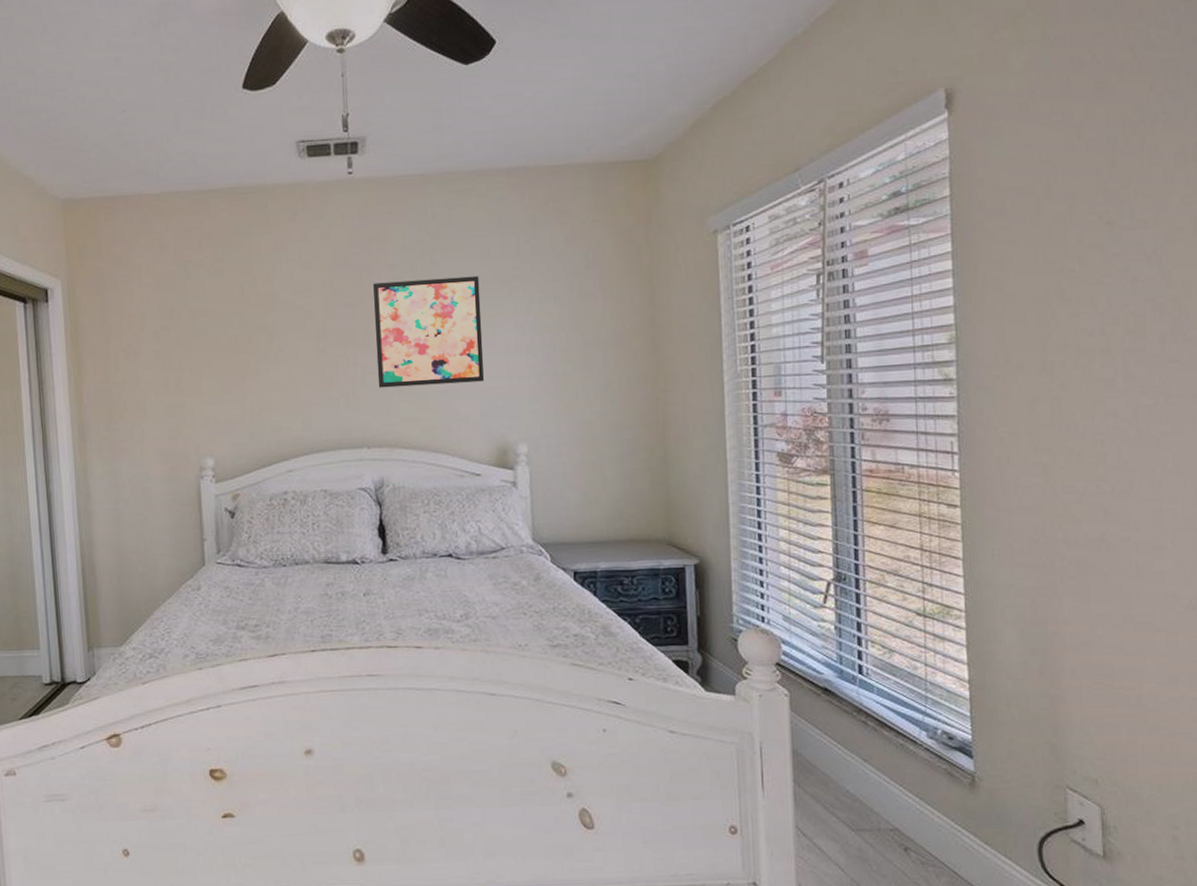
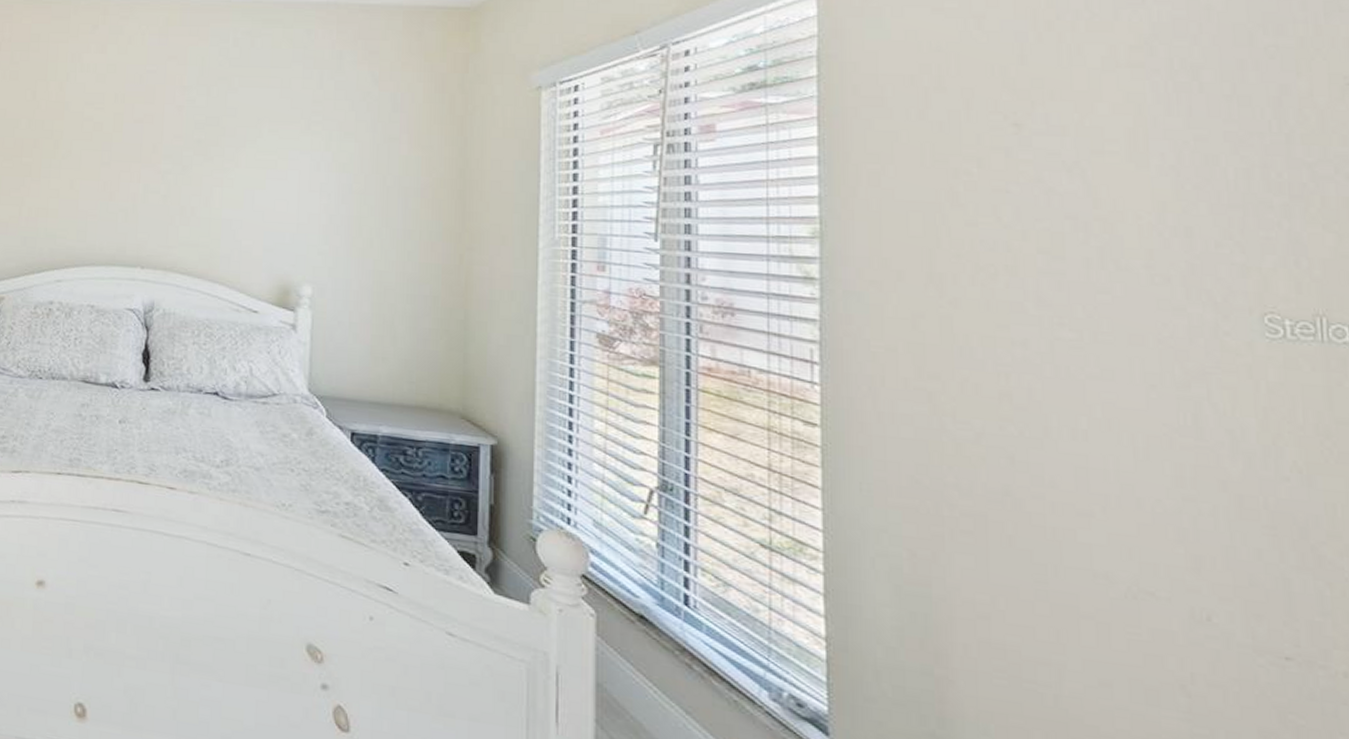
wall art: present [373,275,484,388] -> none [159,102,277,215]

